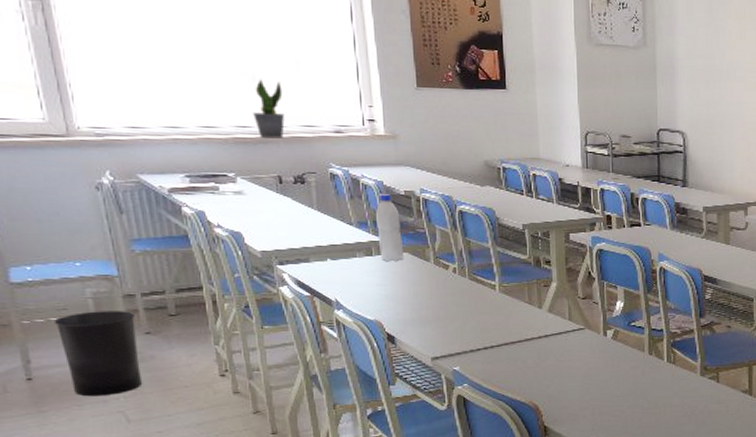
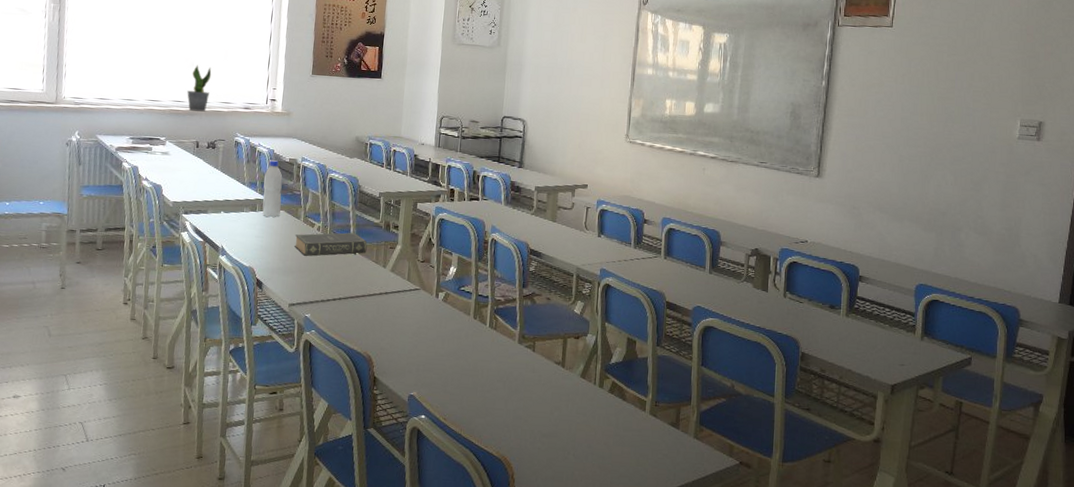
waste bin: present [53,311,143,397] -> none [15,241,73,312]
book: none [426,271,517,302] -> present [295,232,368,256]

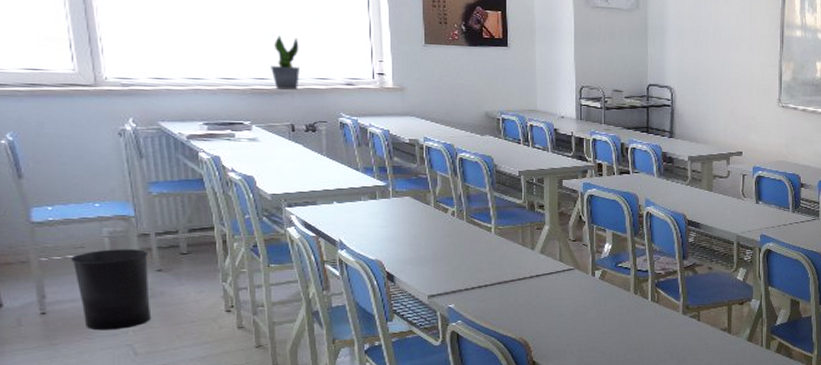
waste bin: none [15,241,73,312] -> present [70,249,152,331]
water bottle: present [262,160,283,218] -> none [380,142,407,205]
book: present [295,232,368,256] -> none [426,215,511,244]

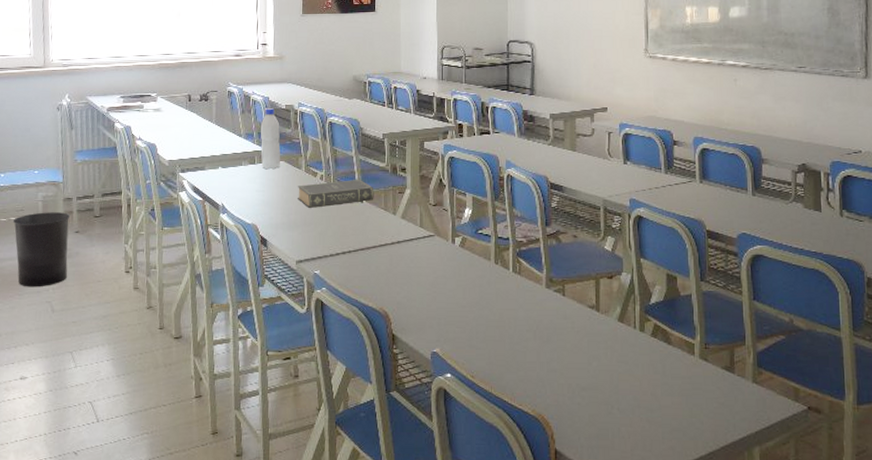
potted plant: present [271,35,300,90] -> none [175,14,199,63]
water bottle: none [380,142,407,205] -> present [260,108,281,170]
book: none [426,215,511,244] -> present [297,179,374,208]

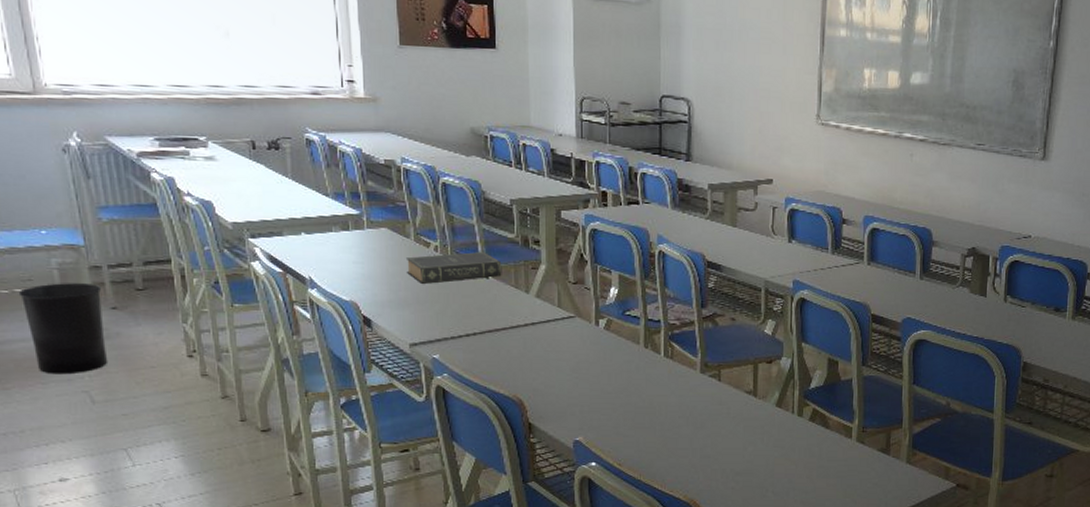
water bottle: present [260,108,281,170] -> none [353,163,383,238]

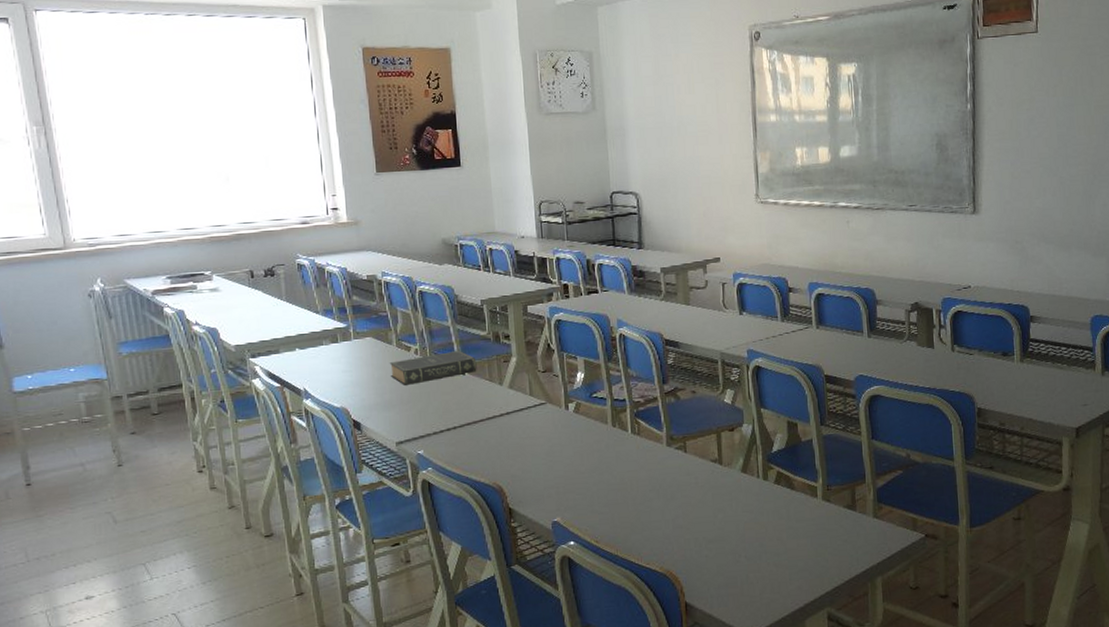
waste bin: present [18,283,108,375] -> none [50,412,128,499]

